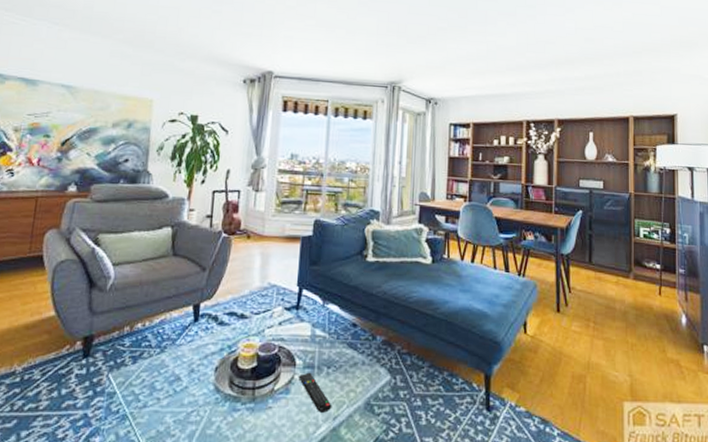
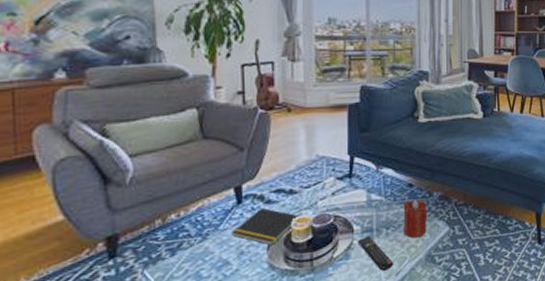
notepad: none [186,328,248,368] -> present [232,207,300,246]
candle: none [344,340,370,383] -> present [403,199,428,239]

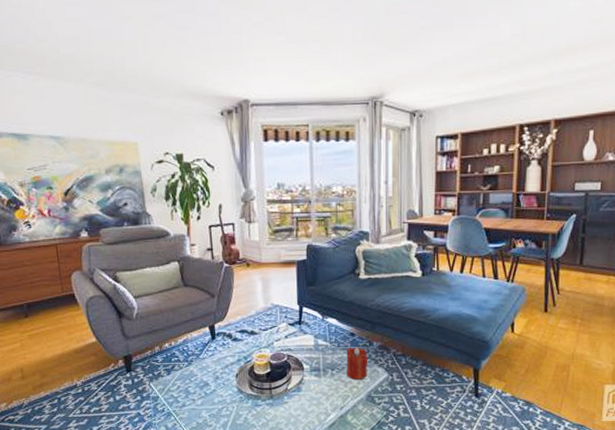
notepad: present [232,207,300,246] -> none [209,343,260,374]
remote control: present [357,236,394,271] -> none [306,374,339,405]

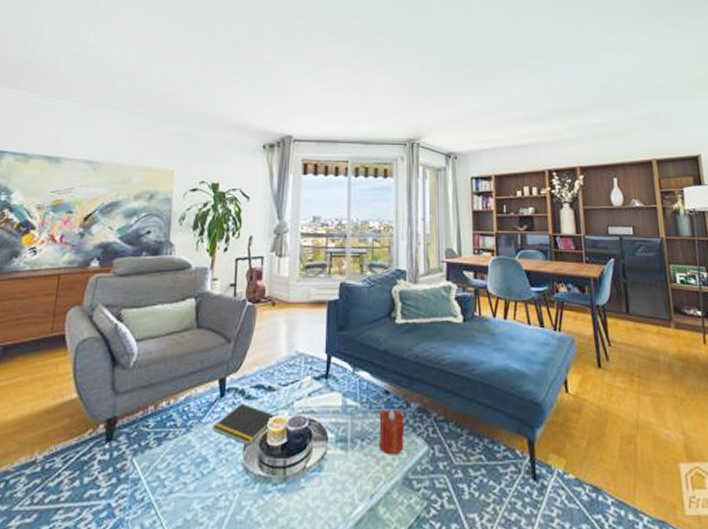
notepad: none [209,343,260,374] -> present [212,402,277,446]

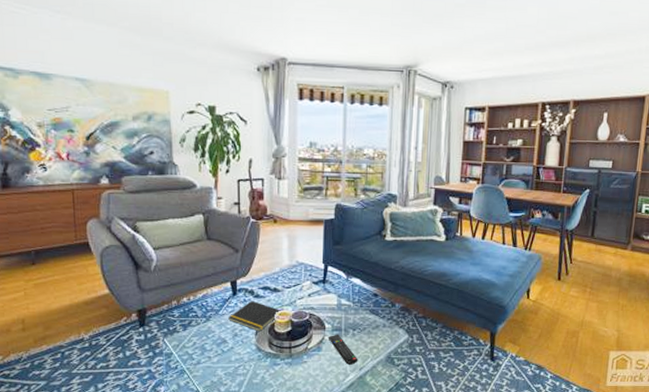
remote control: none [330,446,368,491] -> present [327,334,358,365]
candle: present [379,409,405,455] -> none [368,307,390,341]

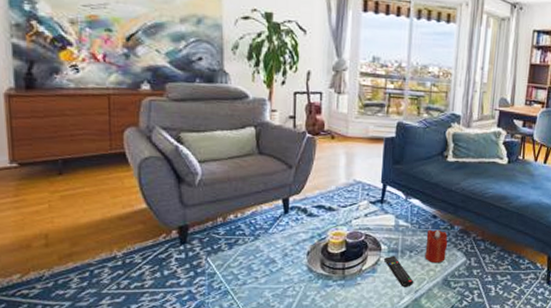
notepad: present [228,300,282,332] -> none [278,219,337,252]
candle: none [368,307,390,341] -> present [425,229,448,264]

